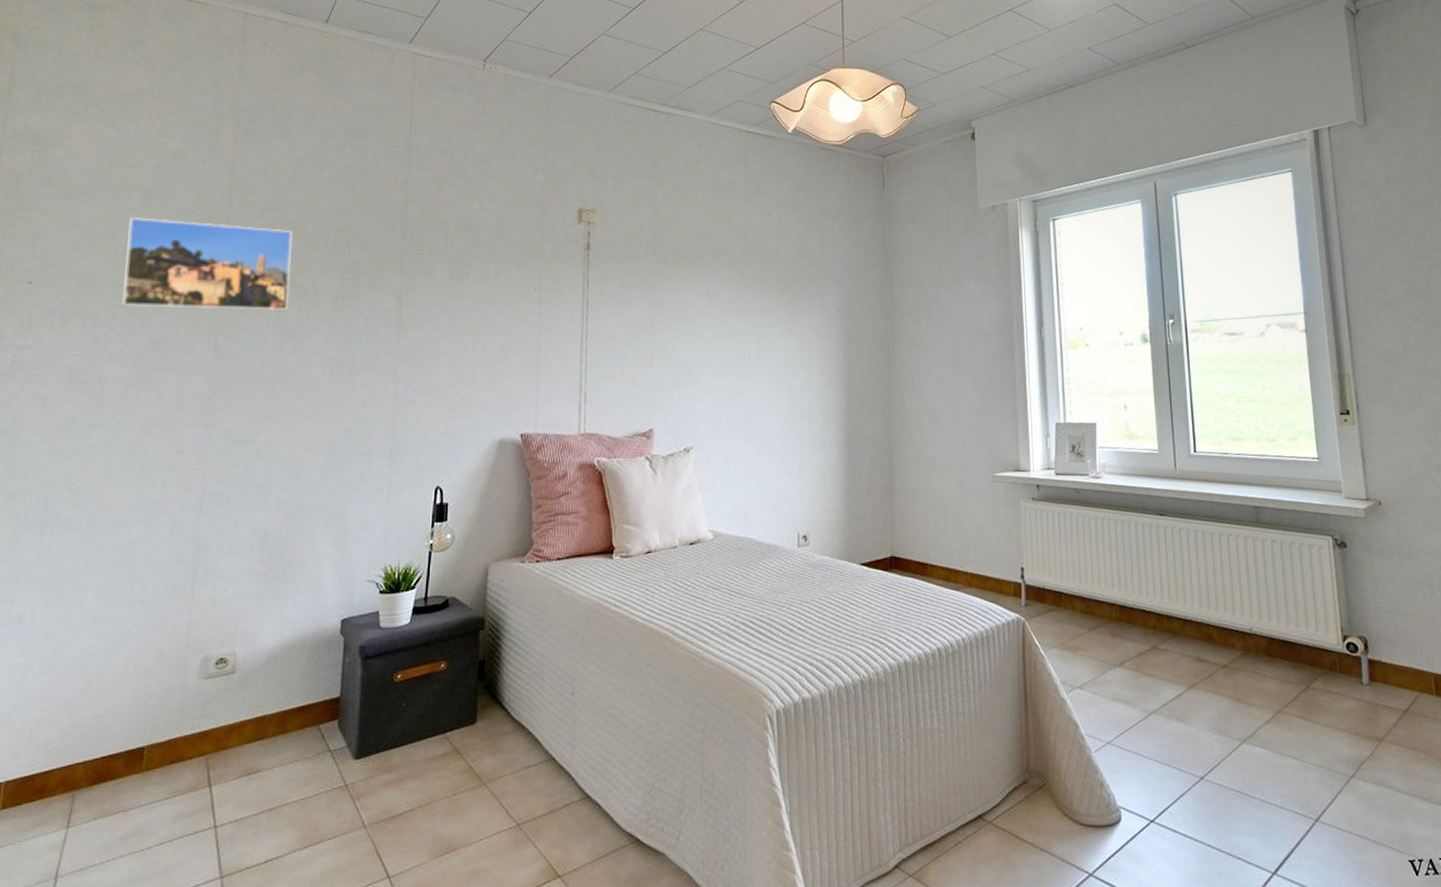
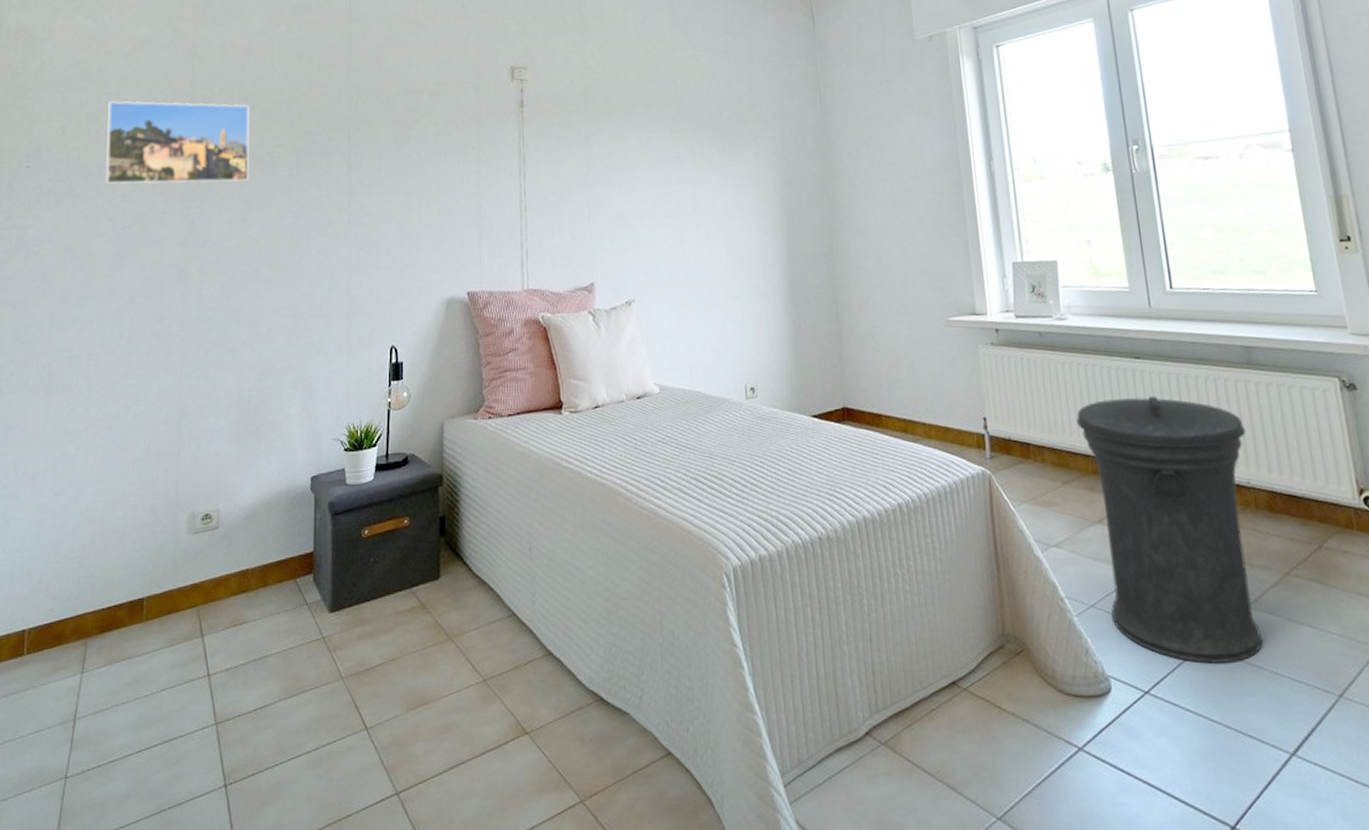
trash can: none [1105,550,1255,794] -> present [1077,396,1263,664]

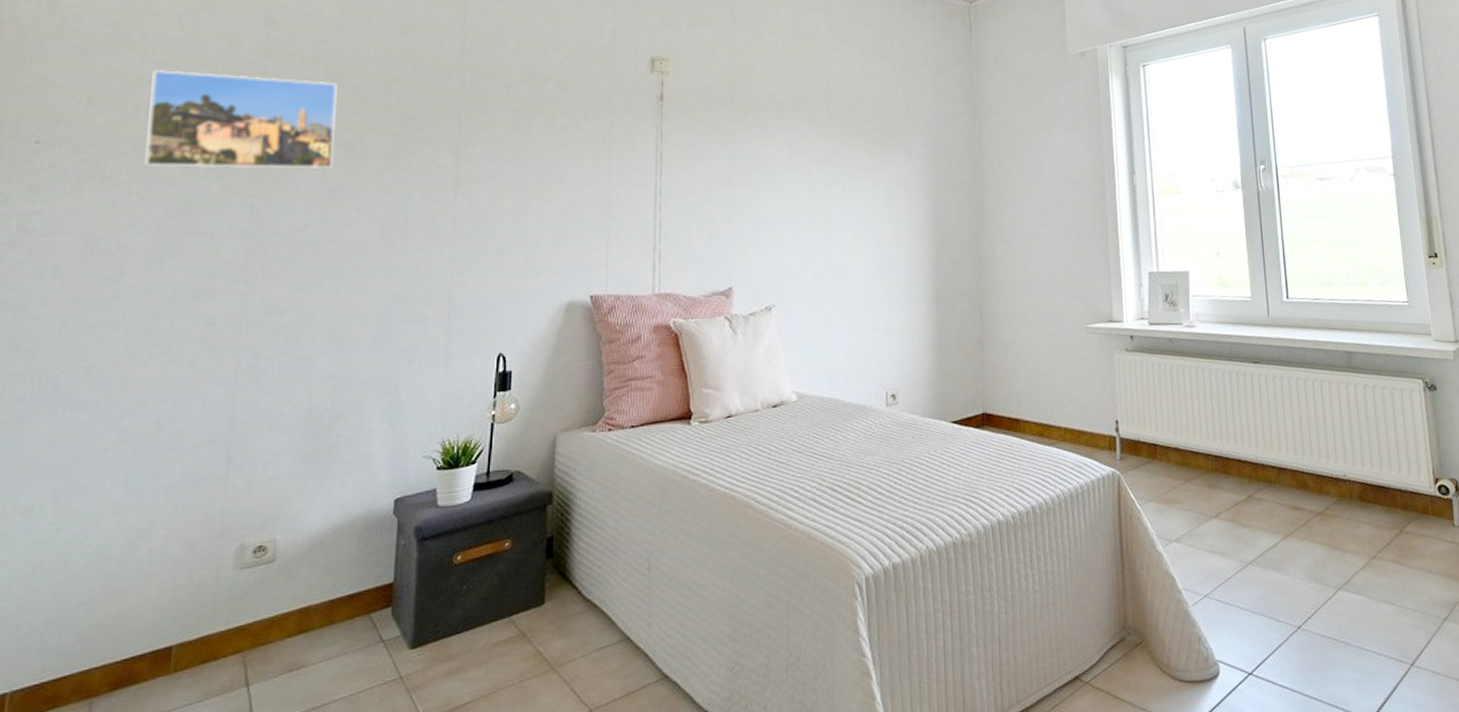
trash can: present [1077,396,1263,664] -> none [1200,398,1351,644]

